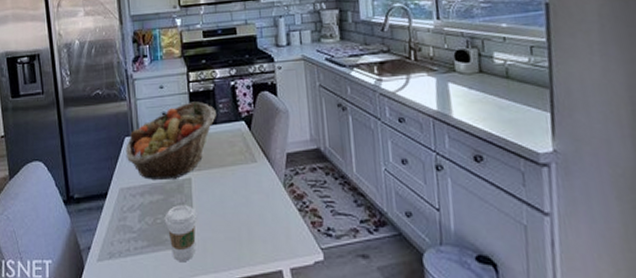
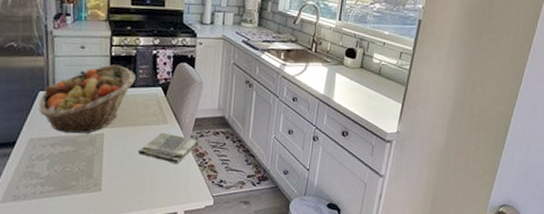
coffee cup: present [164,205,198,261] -> none [73,156,106,204]
dish towel: none [229,172,295,209] -> present [138,132,199,163]

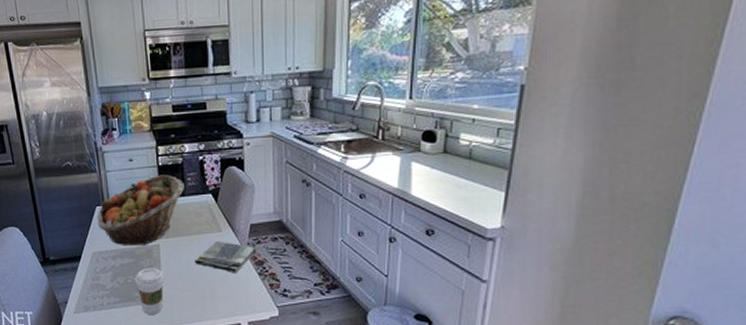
coffee cup: none [73,156,106,204] -> present [134,268,165,314]

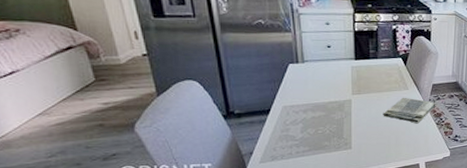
fruit basket: present [97,174,184,245] -> none [289,39,378,100]
coffee cup: present [134,268,165,314] -> none [325,120,355,160]

